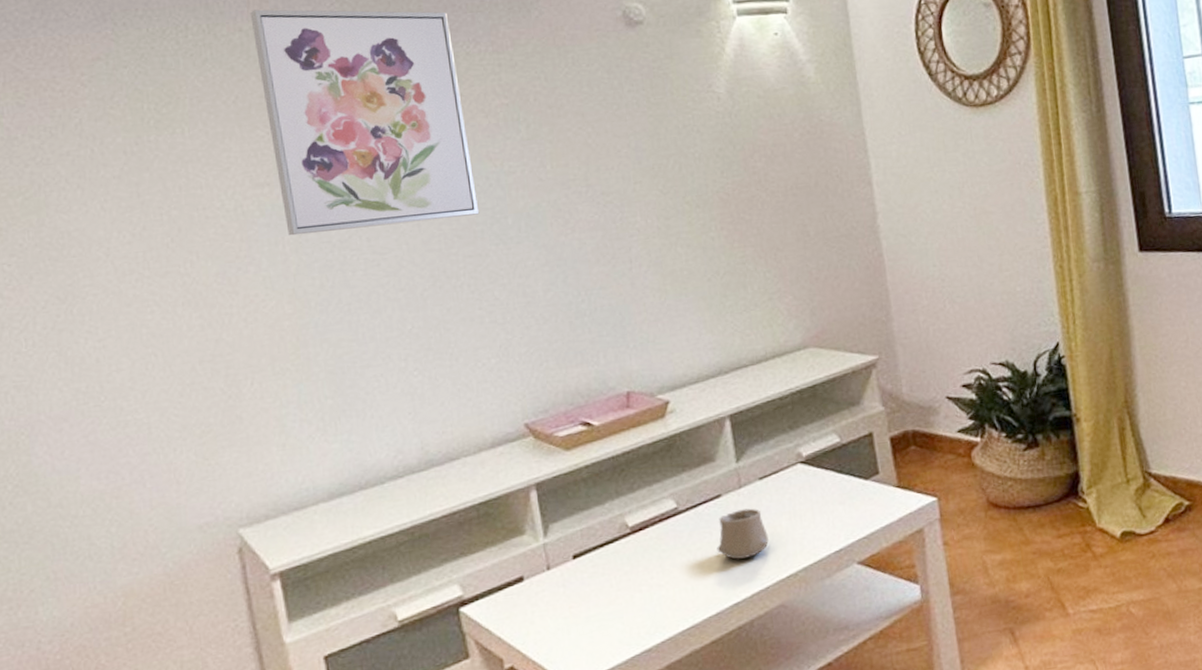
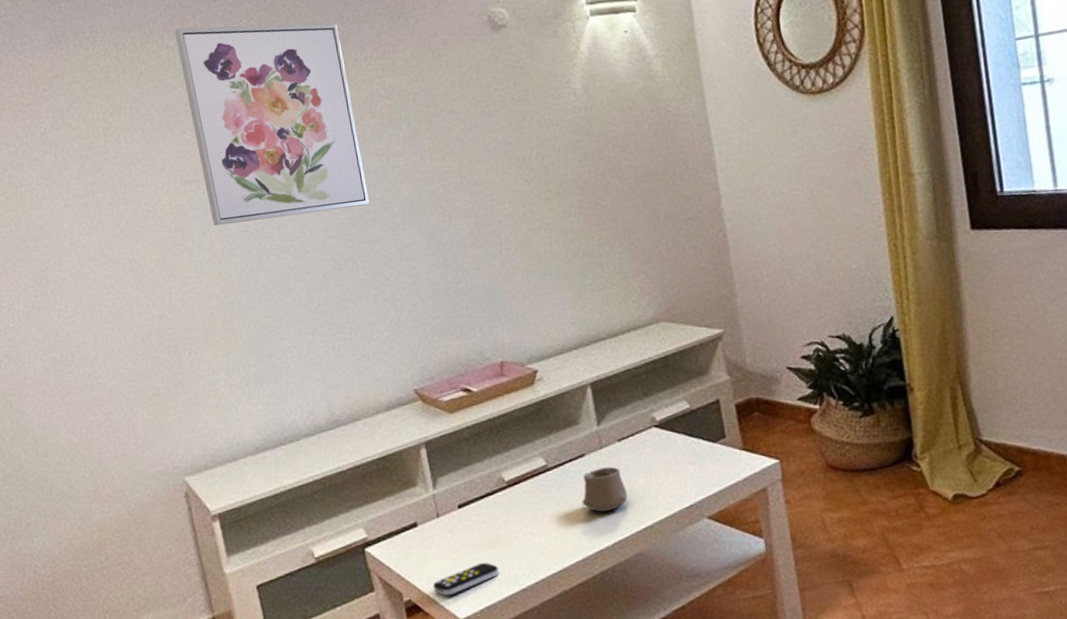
remote control: none [540,620,619,661] -> present [433,562,499,596]

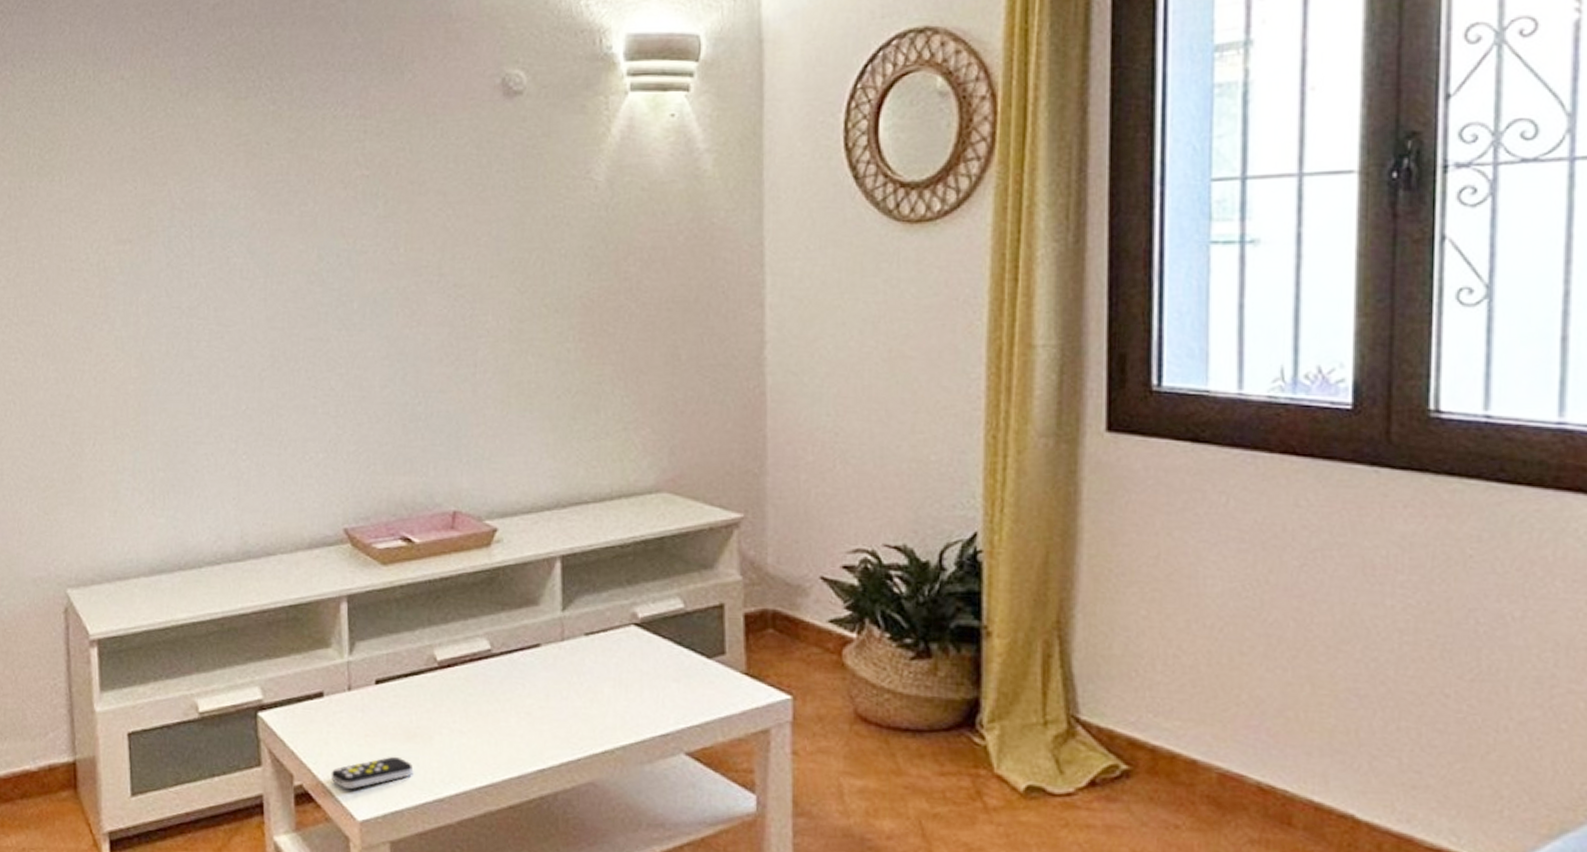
wall art: present [174,23,370,226] -> none [132,57,326,297]
cup: present [582,466,627,512] -> none [528,665,587,722]

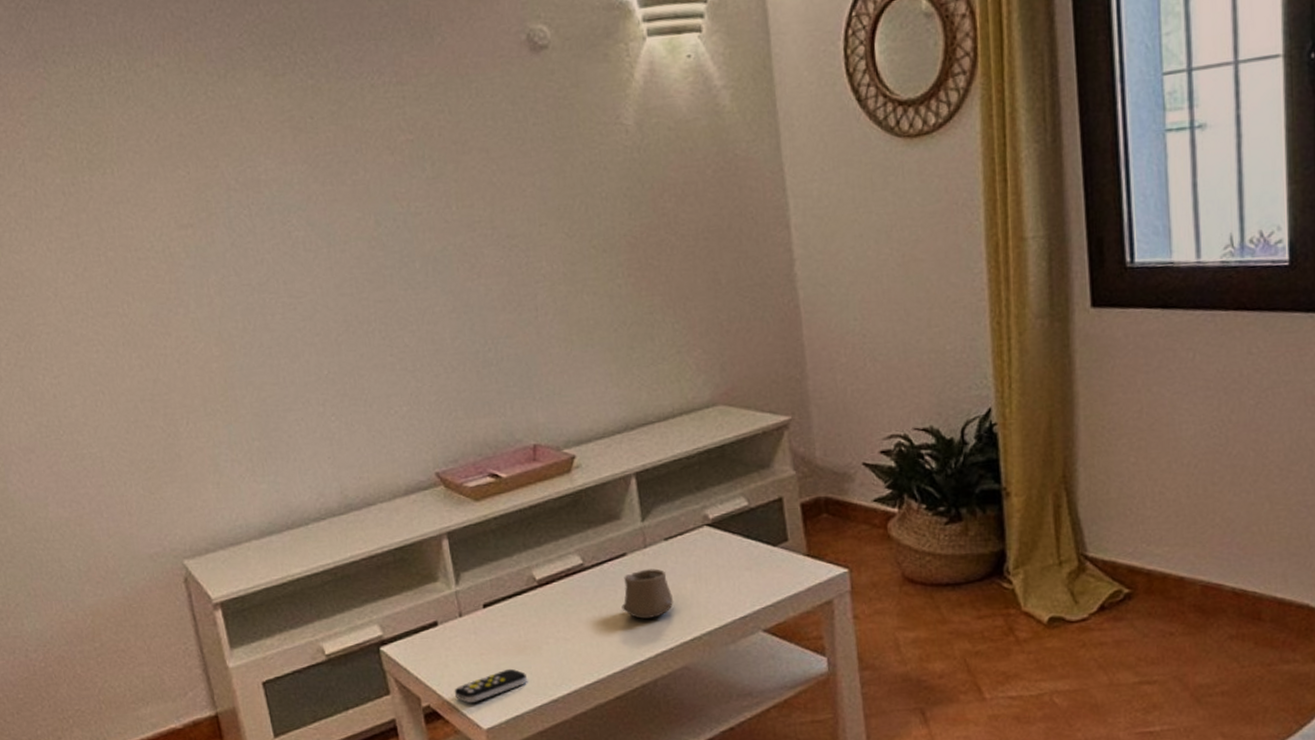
cup: none [528,665,587,722] -> present [622,568,673,619]

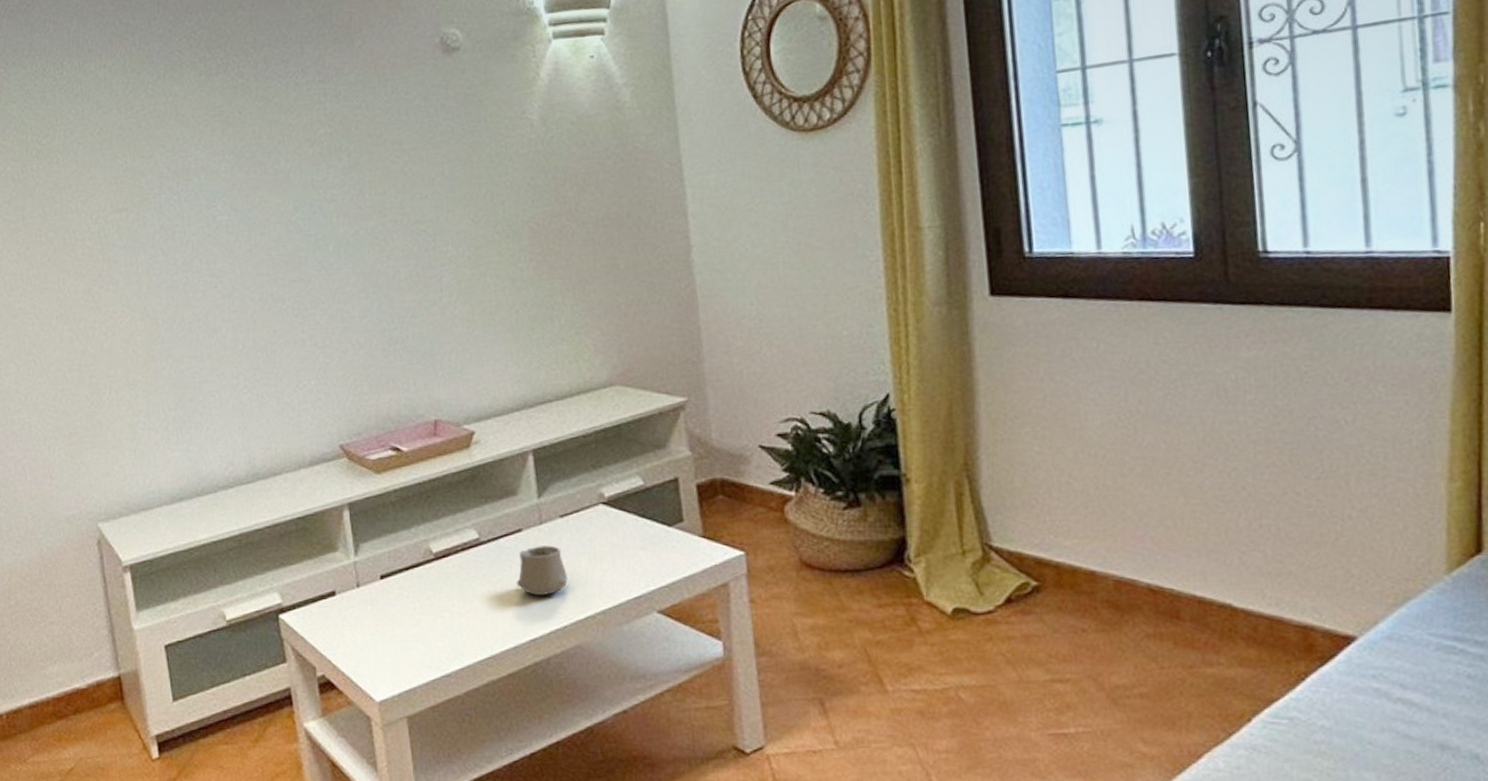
remote control: present [454,668,527,704] -> none [349,641,421,675]

